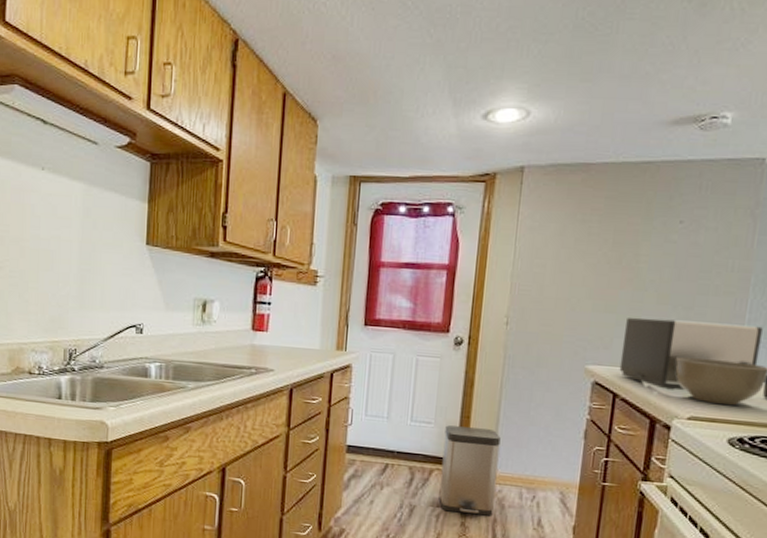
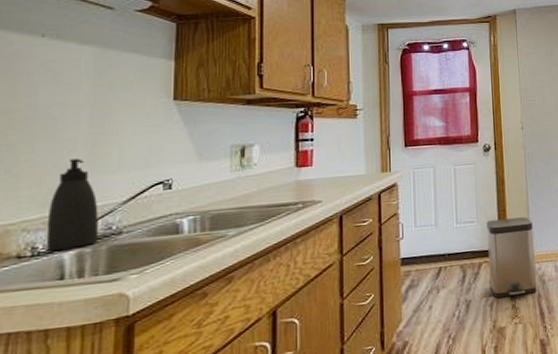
soap dispenser: none [48,292,86,374] -> present [46,159,99,252]

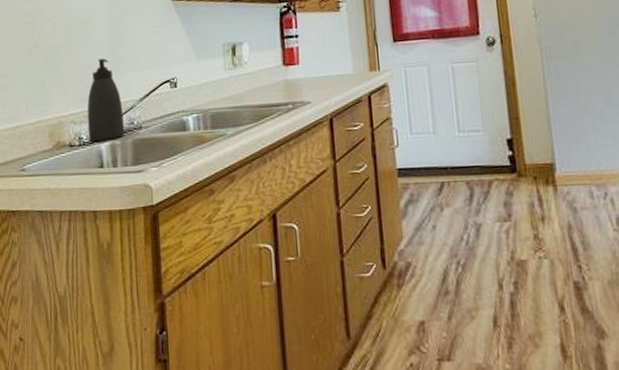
pedal bin: present [486,217,537,299] -> none [495,127,566,225]

